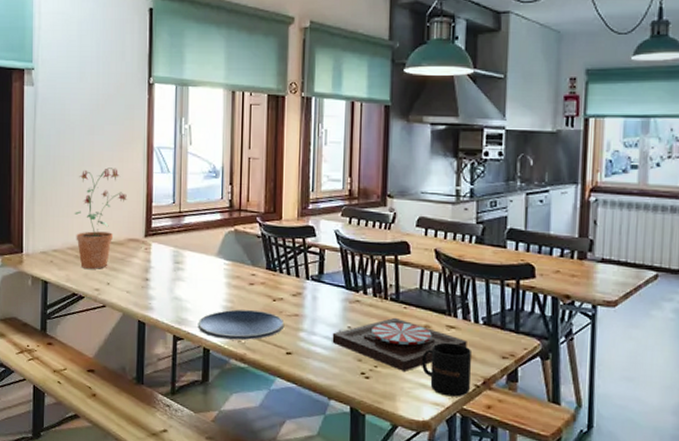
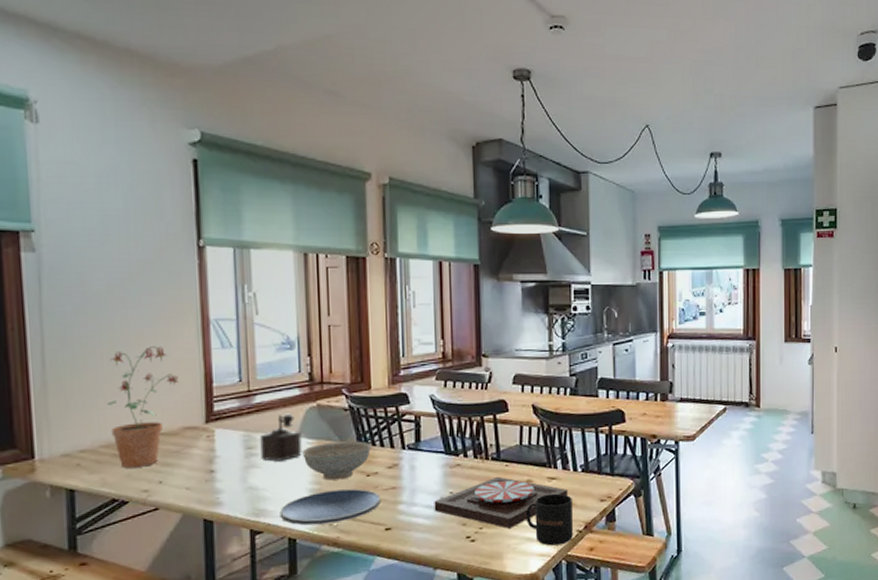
pepper mill: none [186,235,220,278] -> present [260,413,302,462]
decorative bowl: none [219,265,279,301] -> present [302,441,372,481]

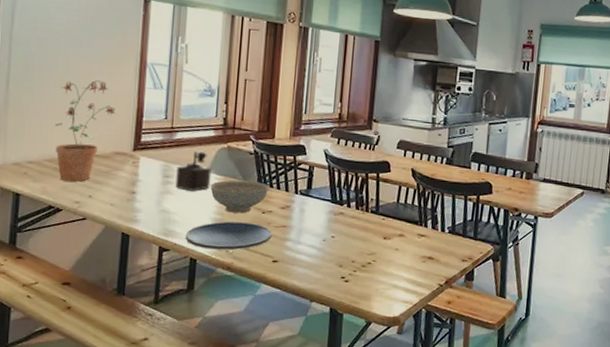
plate: present [434,476,568,529] -> none [316,227,434,275]
mug: present [526,493,573,546] -> none [395,248,437,295]

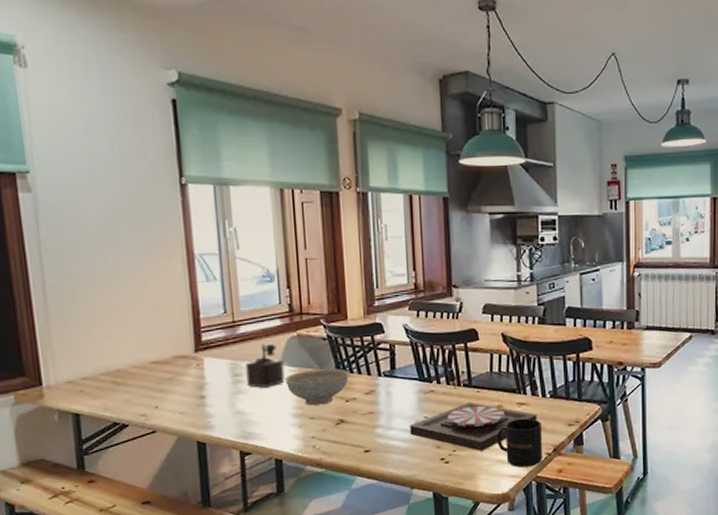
potted plant: present [54,80,115,182] -> none [104,280,168,394]
plate: present [185,221,271,251] -> none [266,413,359,448]
plate: none [316,227,434,275] -> present [409,402,537,451]
mug: none [395,248,437,295] -> present [497,418,542,468]

